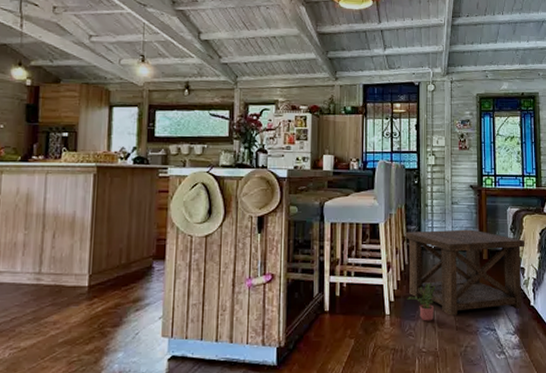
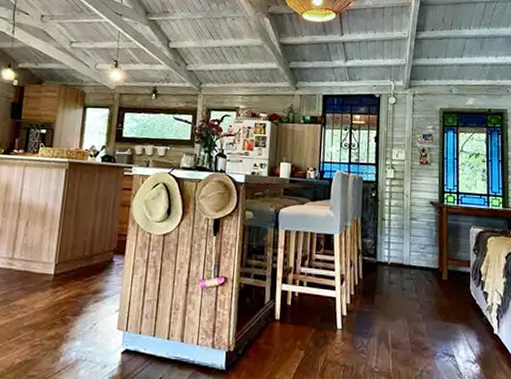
side table: present [405,229,525,316] -> none [360,245,489,337]
potted plant: present [407,282,436,321] -> none [360,299,391,340]

